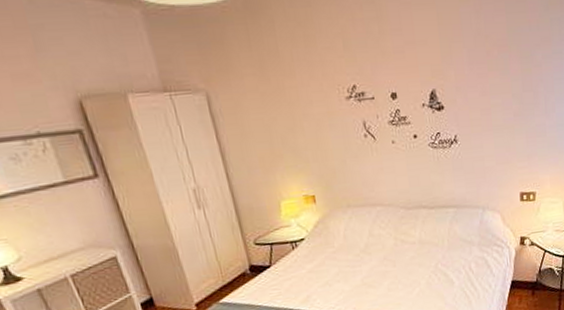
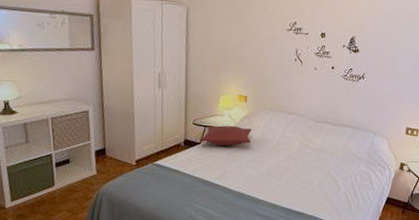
pillow: none [268,235,333,264] -> present [199,125,252,146]

